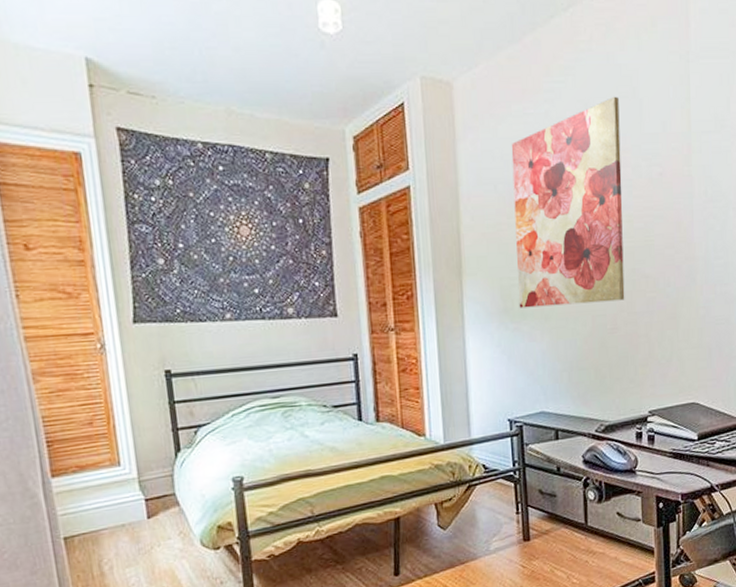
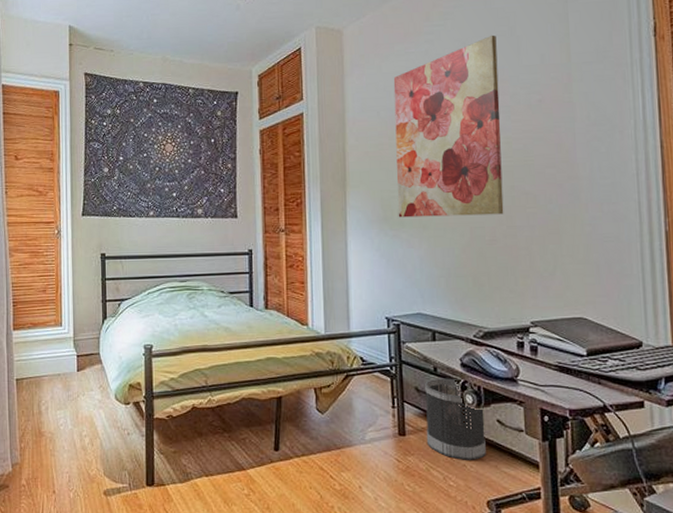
wastebasket: none [548,476,607,557] -> present [425,378,486,460]

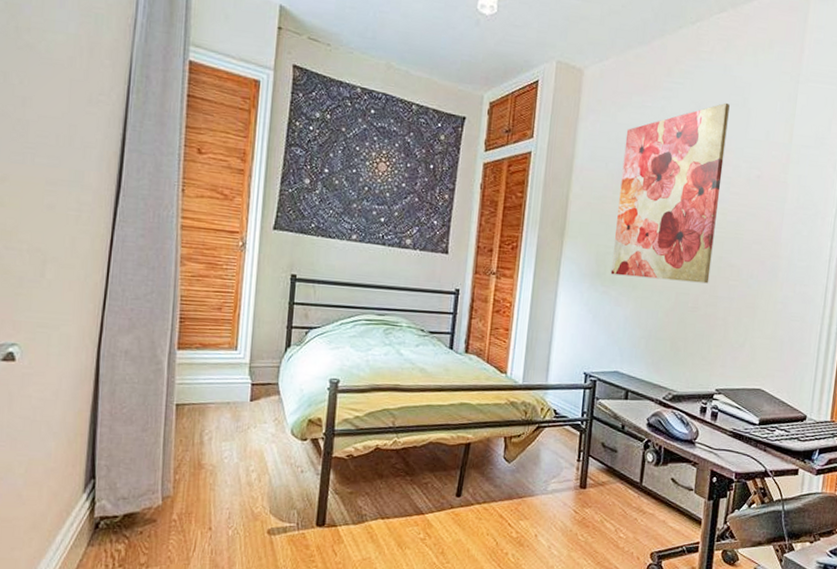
wastebasket: present [425,378,486,460] -> none [604,435,662,515]

